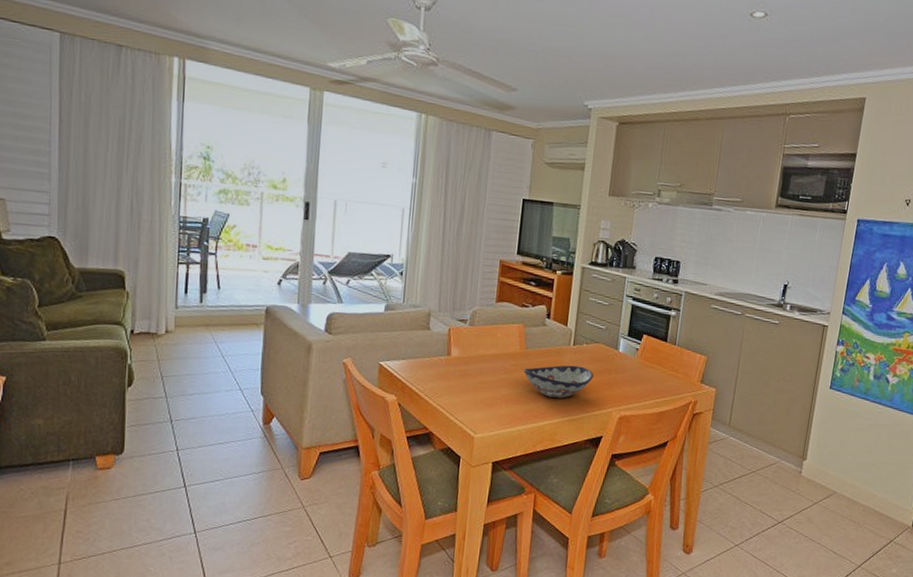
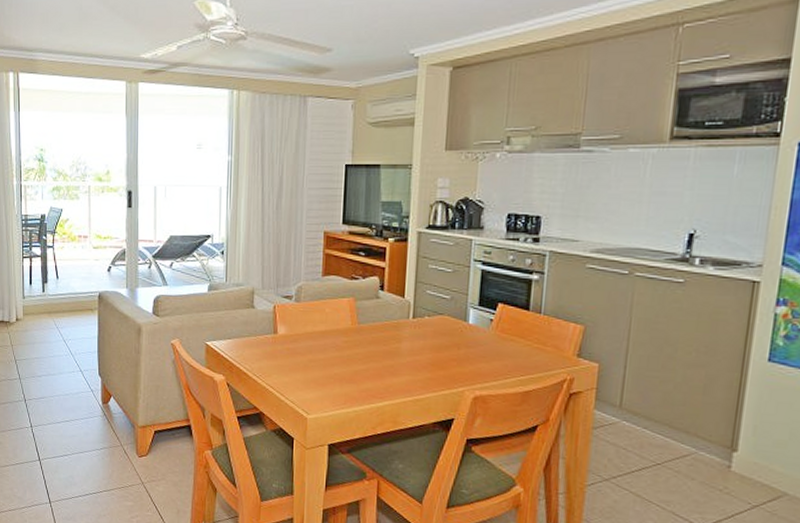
decorative bowl: present [523,365,594,398] -> none [356,340,440,377]

